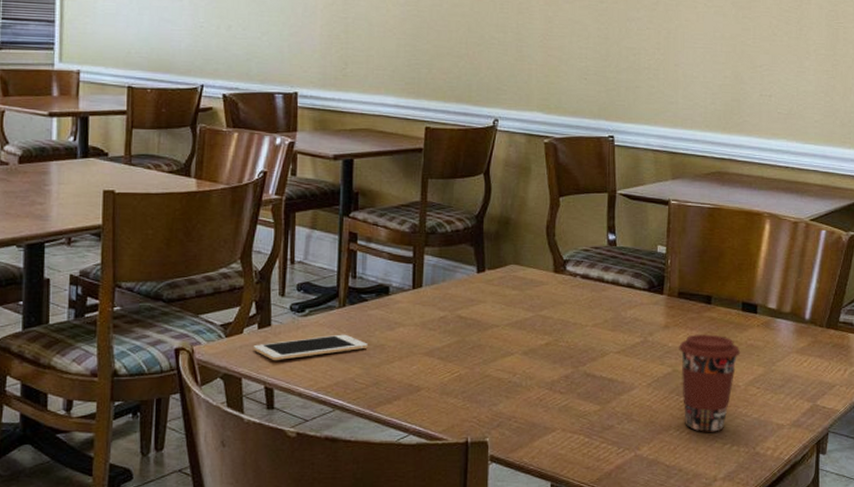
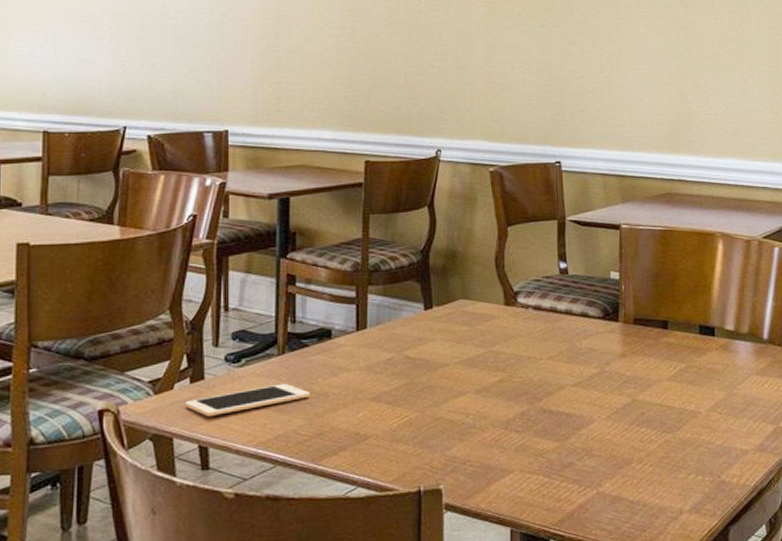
coffee cup: present [679,333,741,432] -> none [637,359,701,463]

